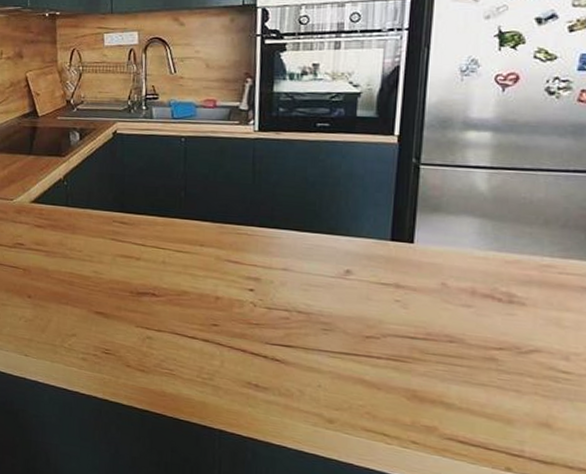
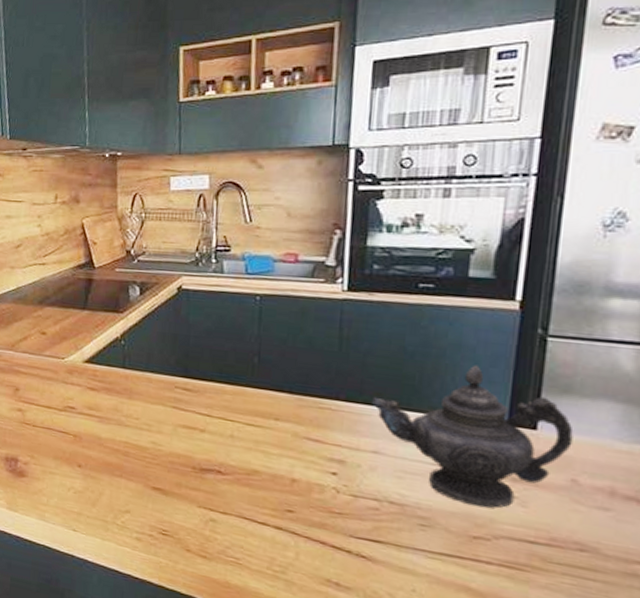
teapot: none [281,191,442,312] -> present [372,365,574,509]

